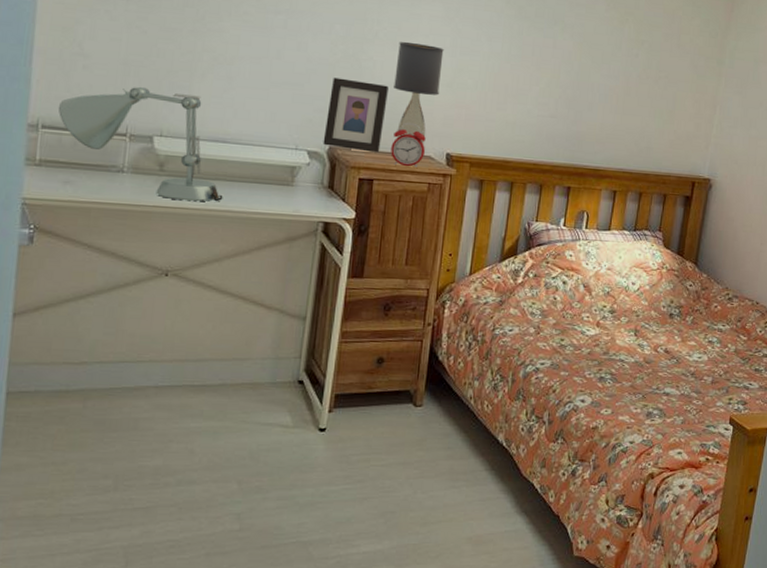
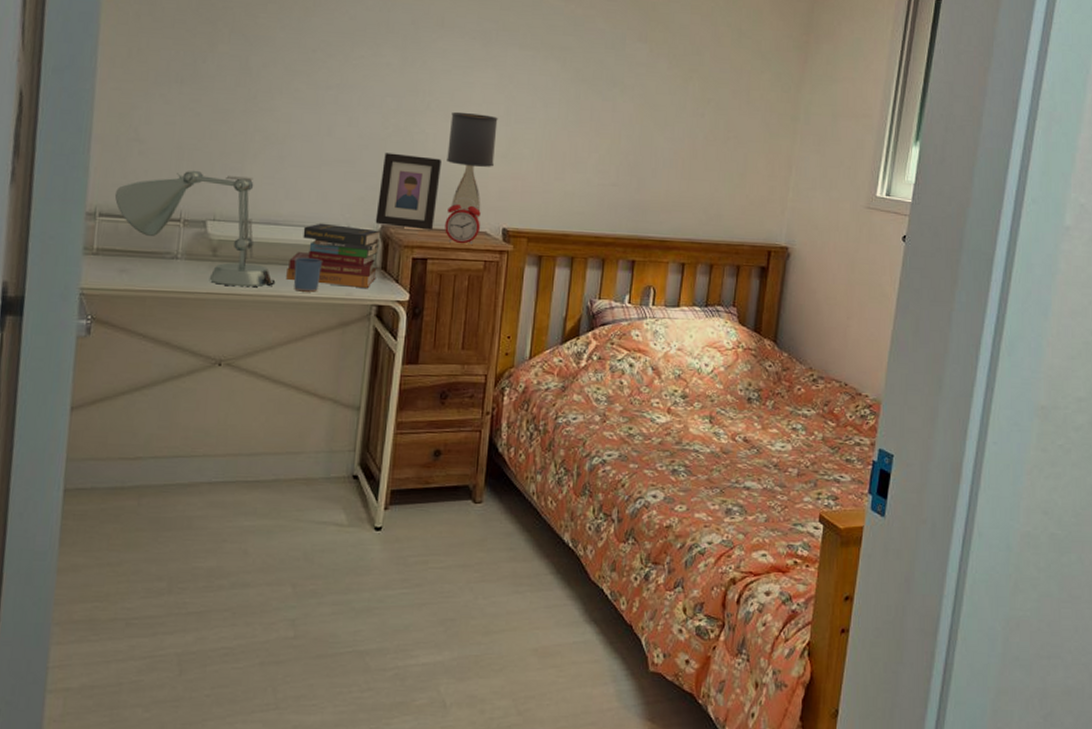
books: none [234,142,329,207] -> present [286,223,381,289]
mug: none [241,174,270,208] -> present [294,256,322,292]

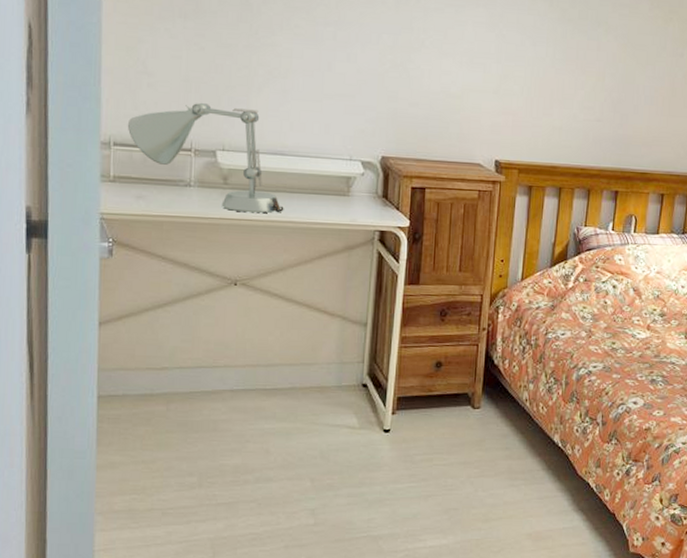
books: present [286,223,381,289] -> none [294,153,382,216]
mug: present [294,256,322,292] -> none [301,185,327,218]
picture frame: present [375,152,441,230] -> none [375,87,436,161]
table lamp: present [445,111,498,219] -> none [440,49,489,151]
alarm clock: present [445,198,481,245] -> none [441,131,475,175]

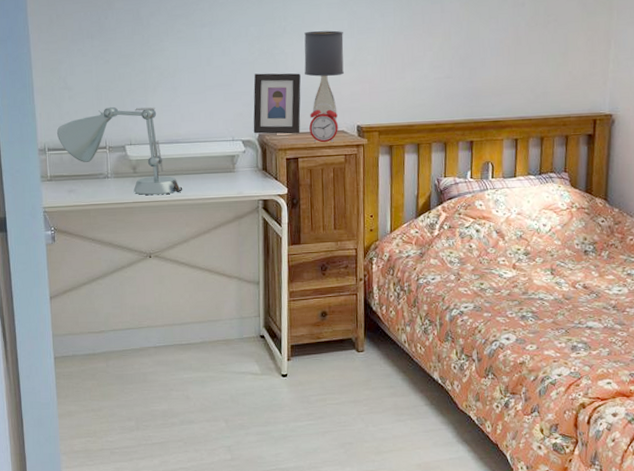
picture frame: none [375,87,436,161] -> present [253,73,301,135]
table lamp: none [440,49,489,151] -> present [304,30,345,120]
alarm clock: none [441,131,475,175] -> present [309,103,339,143]

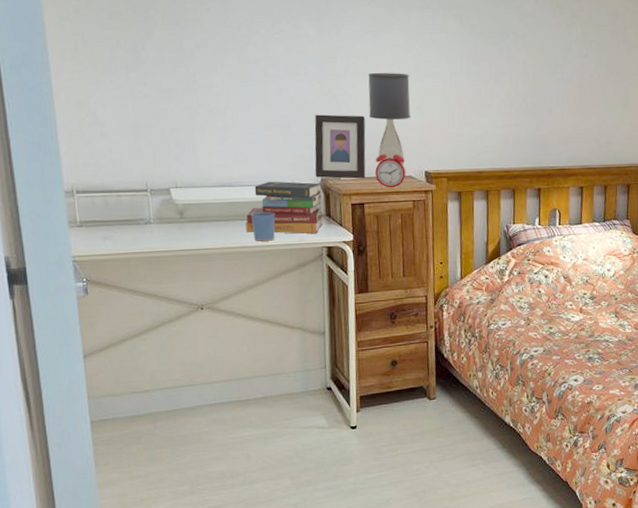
desk lamp: present [56,106,183,196] -> none [86,145,238,243]
books: none [190,137,260,187] -> present [246,181,323,234]
mug: none [195,166,216,194] -> present [251,211,276,241]

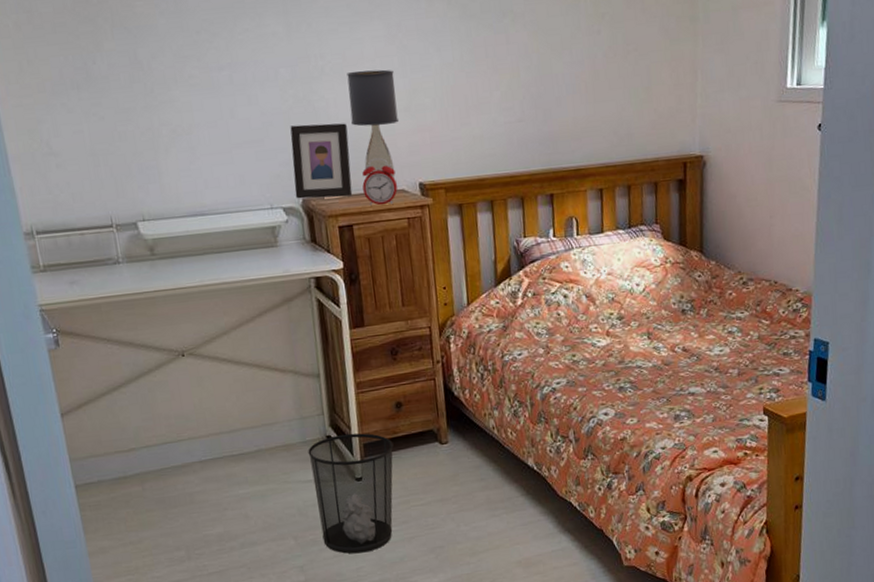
books: present [246,181,323,234] -> none [223,204,309,268]
mug: present [251,211,276,241] -> none [228,241,257,276]
waste bin: none [309,386,387,495] -> present [308,433,394,554]

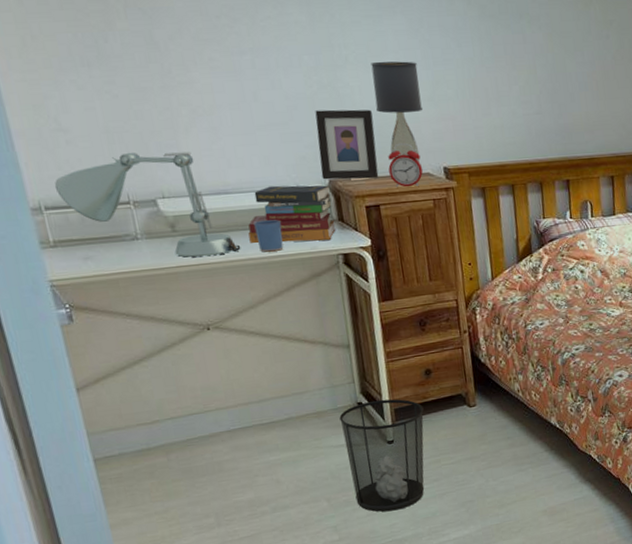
desk lamp: none [45,172,216,282] -> present [54,151,241,258]
books: none [223,204,309,268] -> present [248,185,336,244]
mug: none [228,241,257,276] -> present [254,219,284,252]

